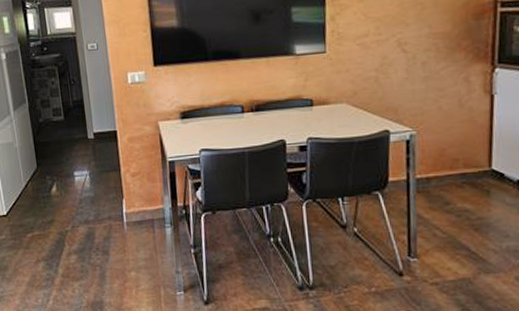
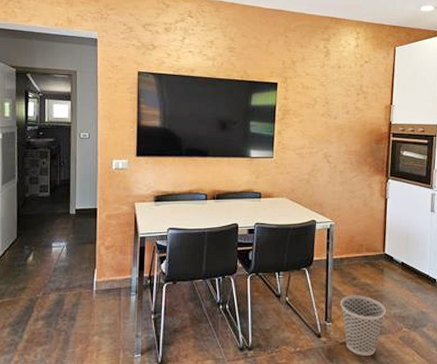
wastebasket: none [428,224,495,299] -> present [340,295,386,356]

